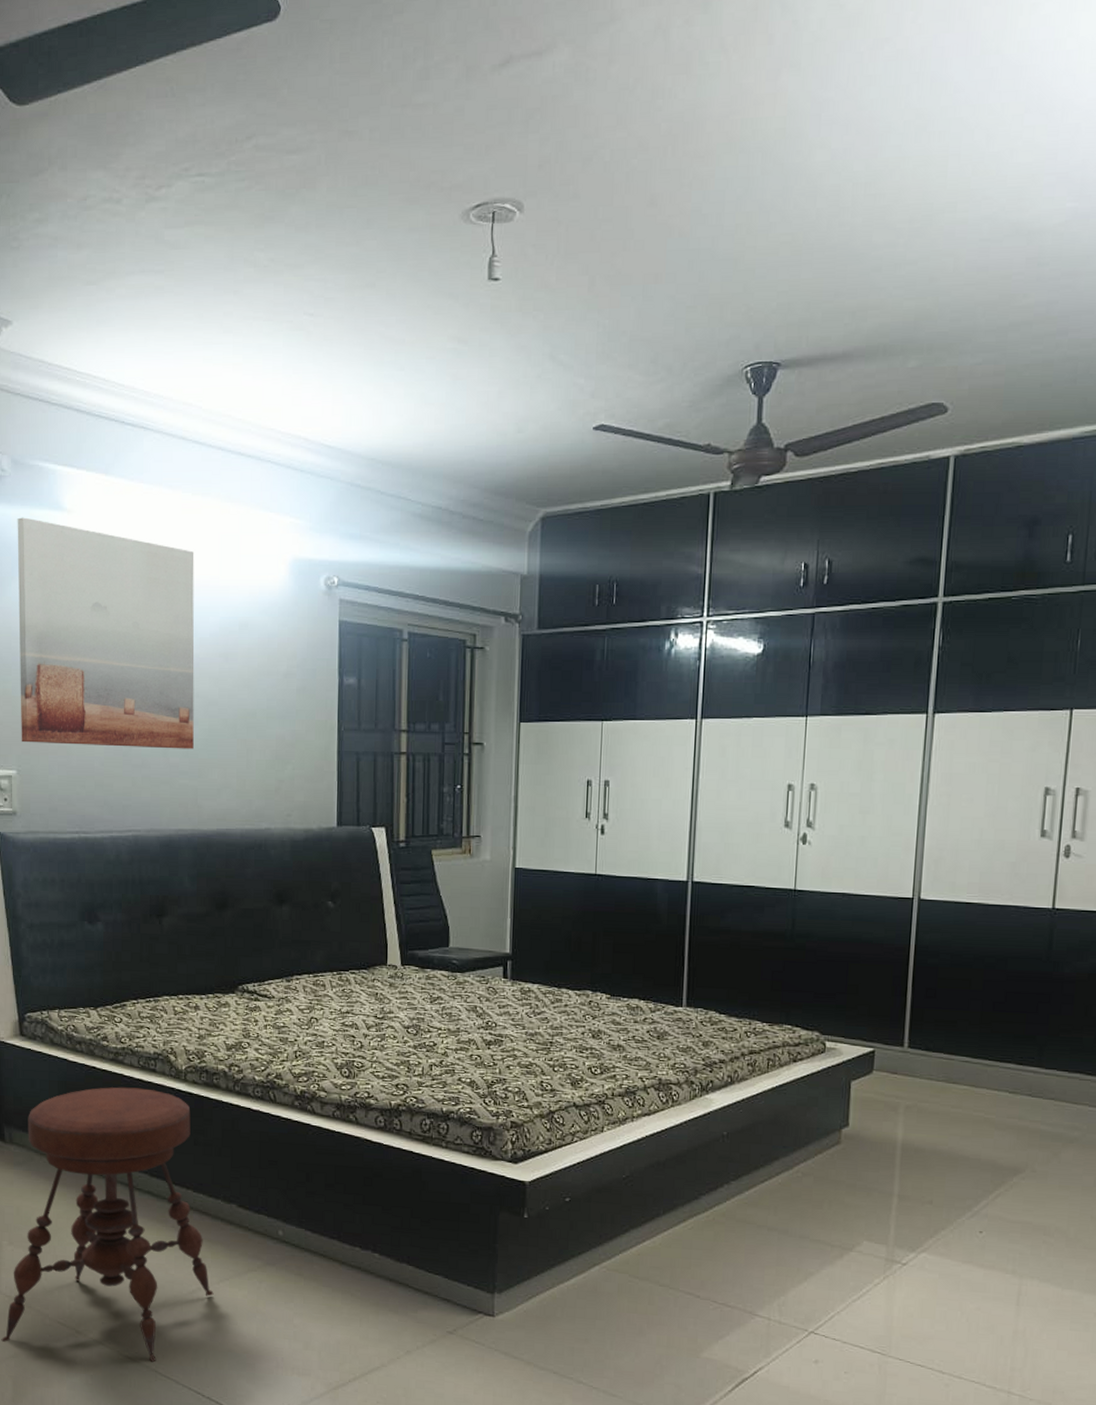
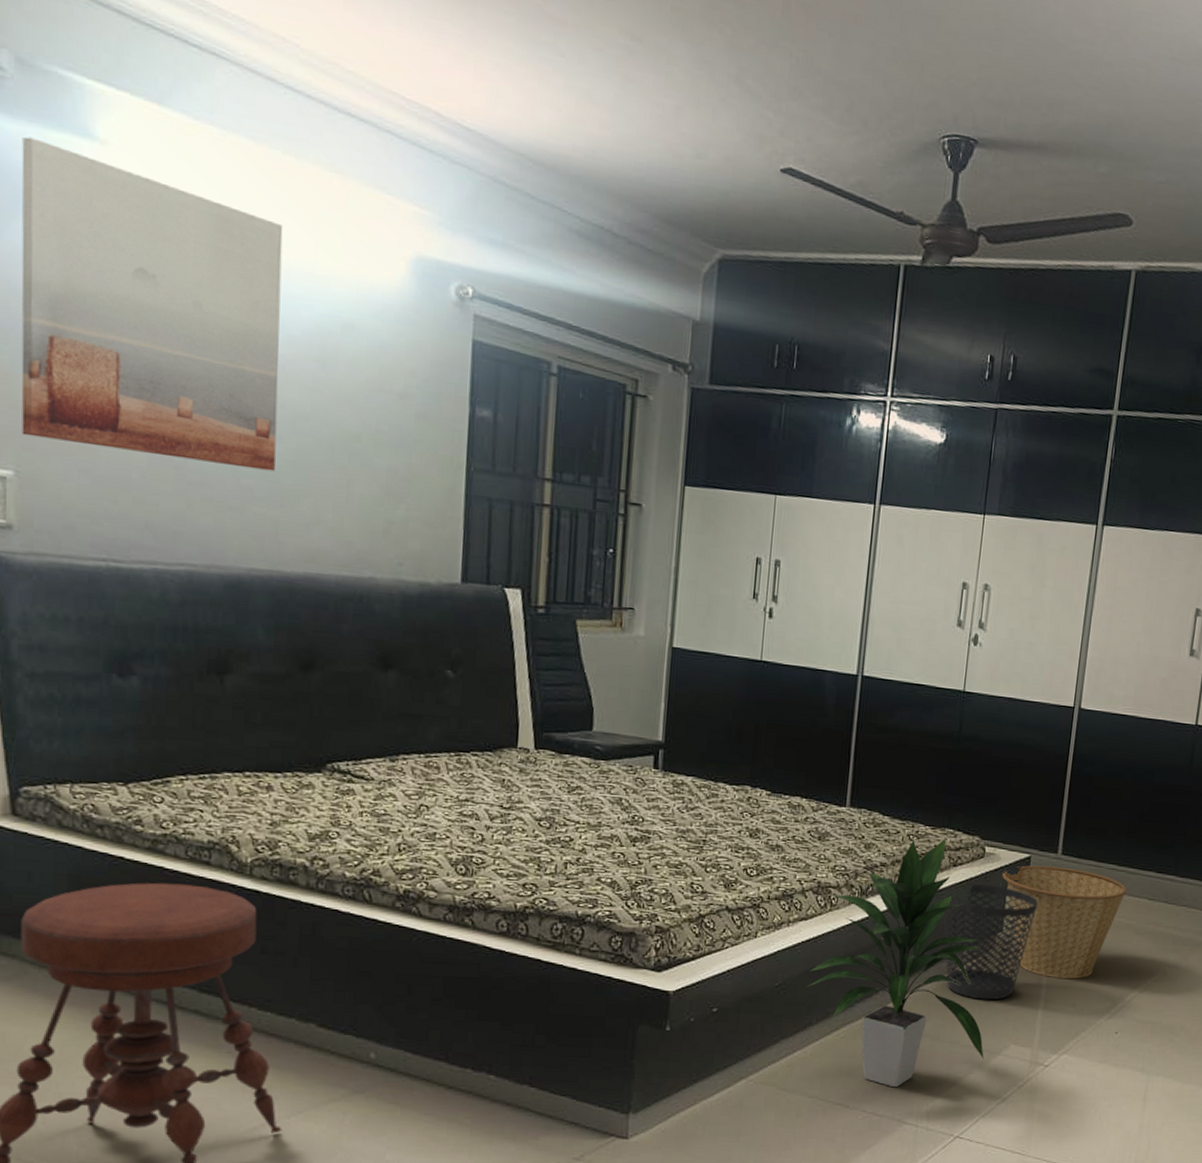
indoor plant: none [654,1033,836,1280] -> present [808,837,984,1088]
wastebasket: none [785,1079,886,1196] -> present [943,883,1039,1000]
basket: none [845,1059,984,1175] -> present [1002,865,1127,979]

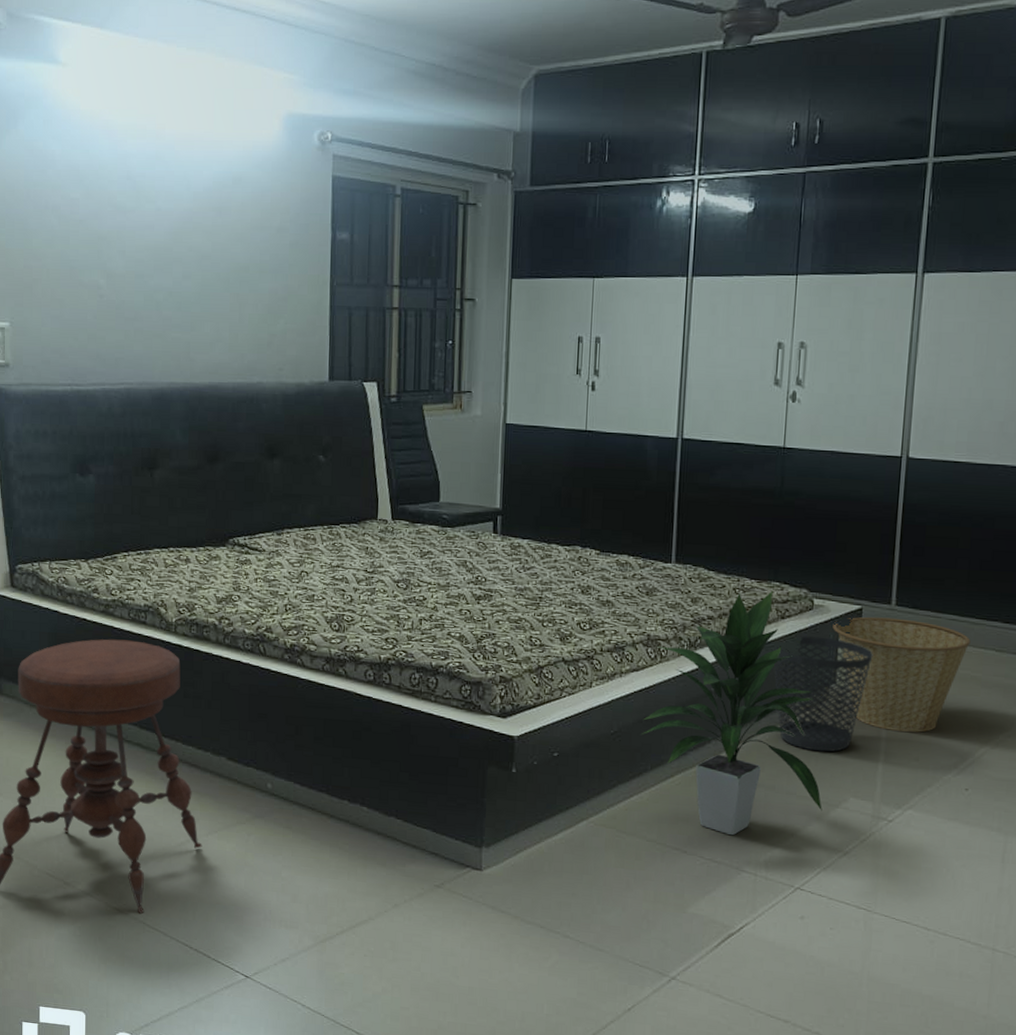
wall art: present [21,136,283,472] -> none [12,70,189,303]

